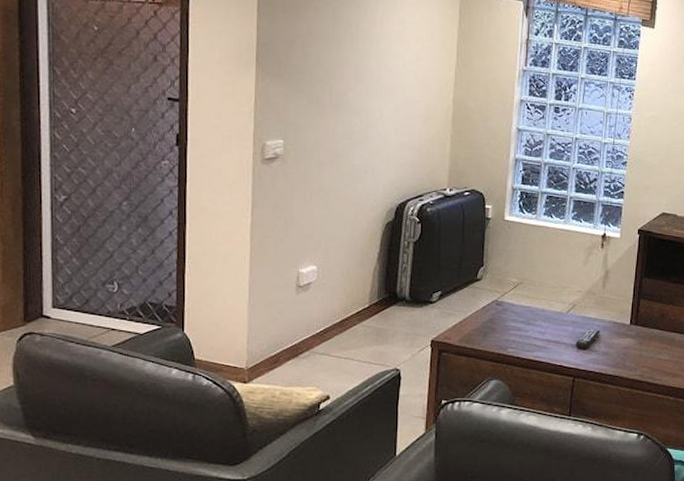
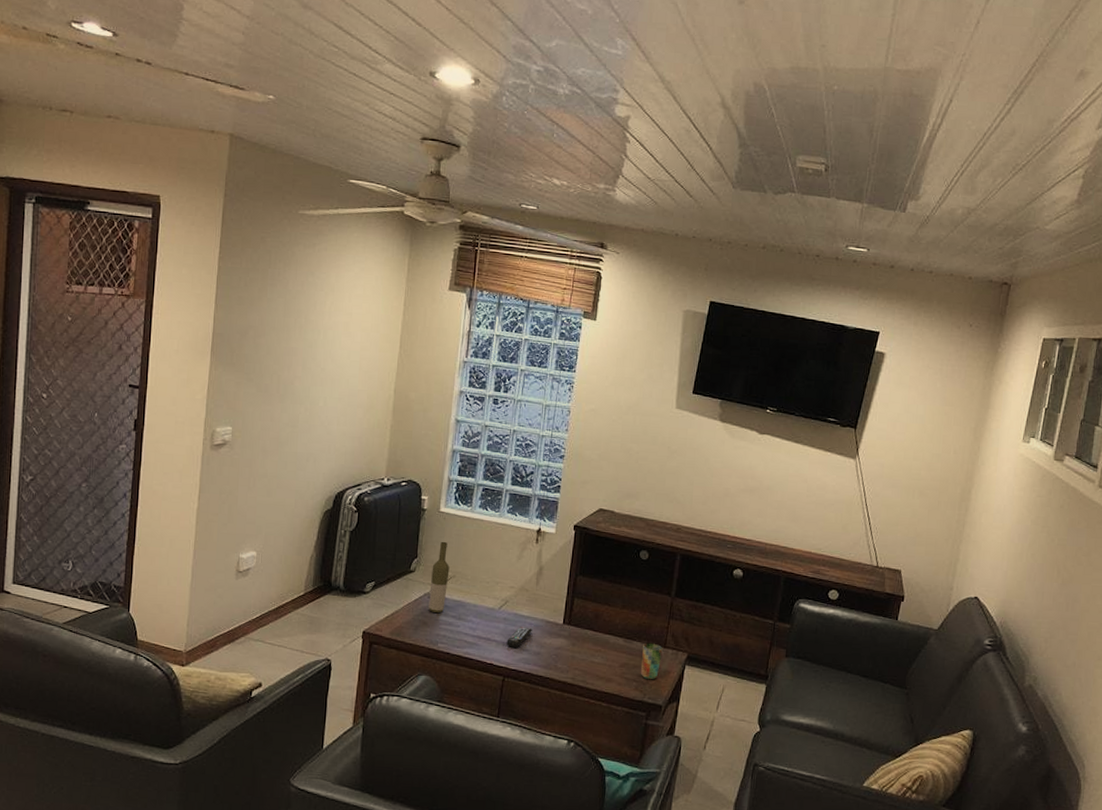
bottle: none [497,249,517,319] -> present [428,541,450,613]

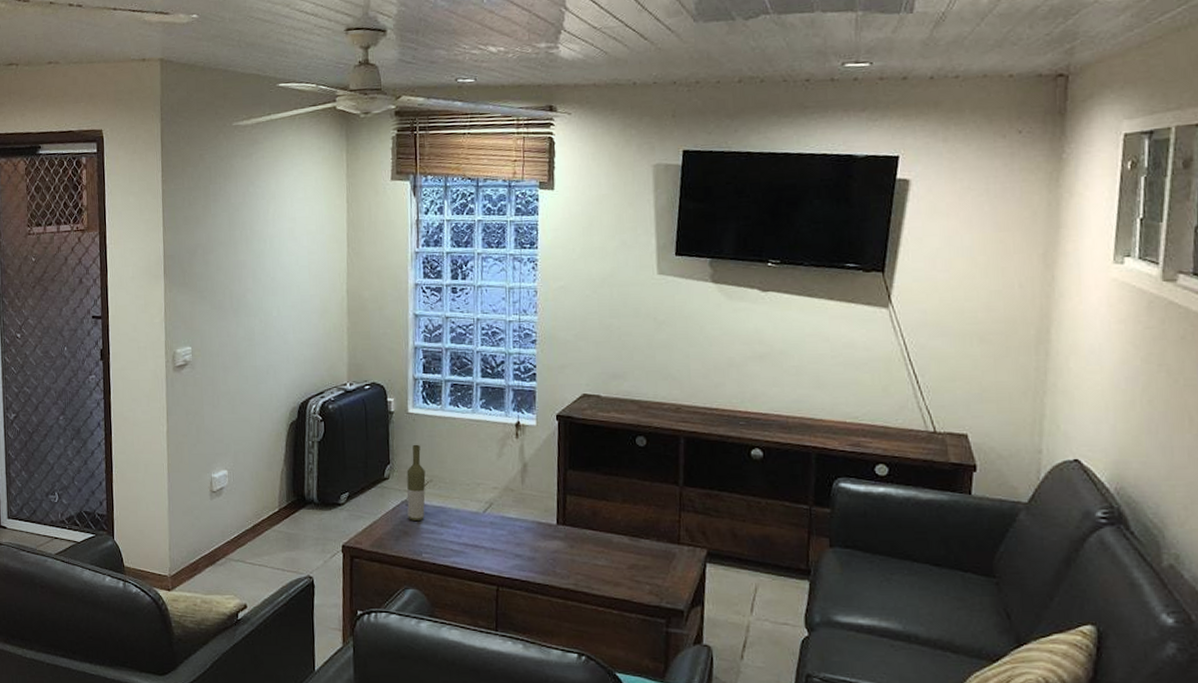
remote control: present [506,627,532,649] -> none [496,530,523,555]
cup: present [640,643,663,680] -> none [652,540,677,582]

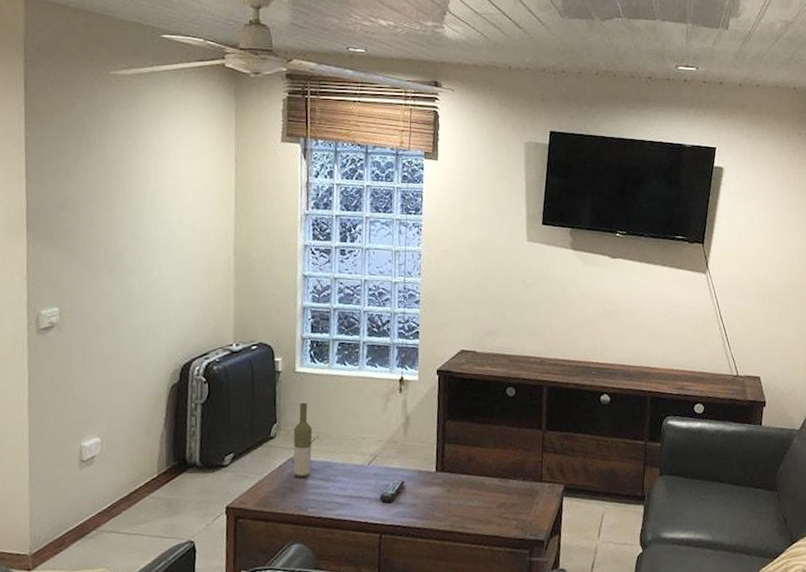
remote control: none [496,530,523,555] -> present [380,480,405,504]

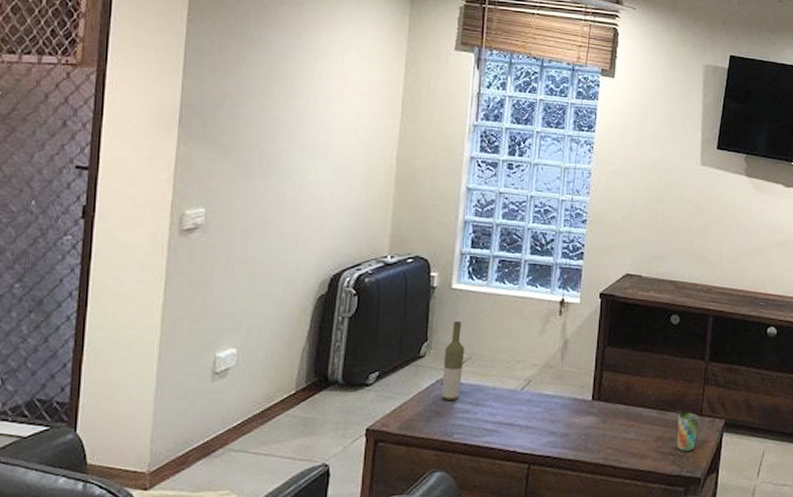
remote control: present [380,480,405,504] -> none [531,407,559,432]
cup: none [519,479,539,517] -> present [676,412,699,452]

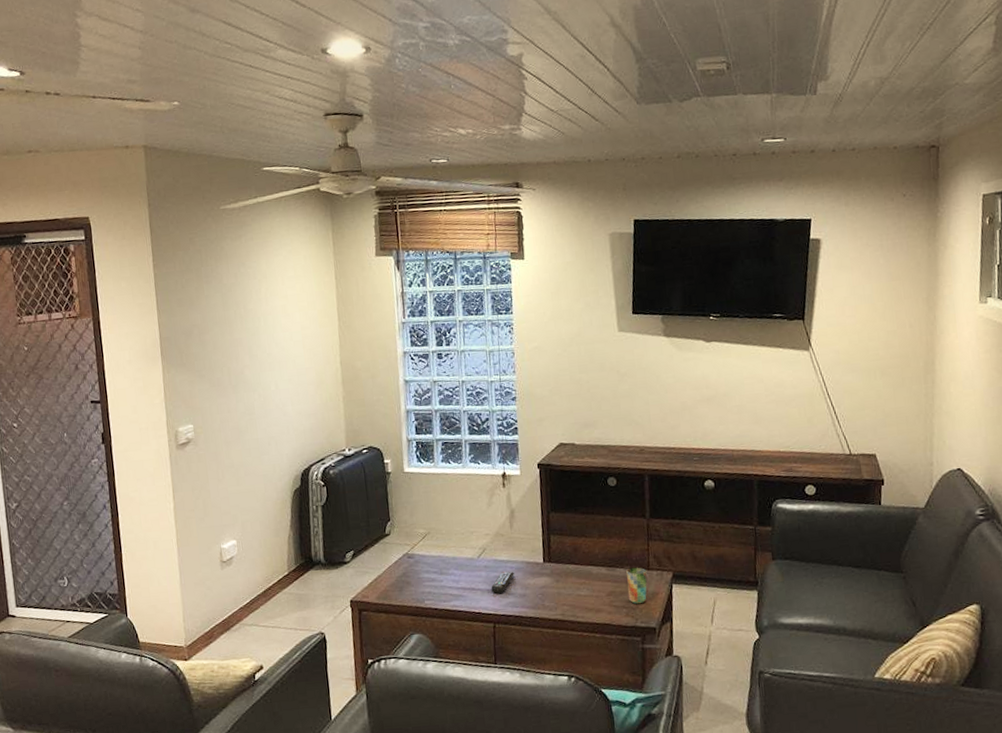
bottle: present [442,321,465,400] -> none [406,500,425,571]
remote control: none [531,407,559,432] -> present [491,571,514,594]

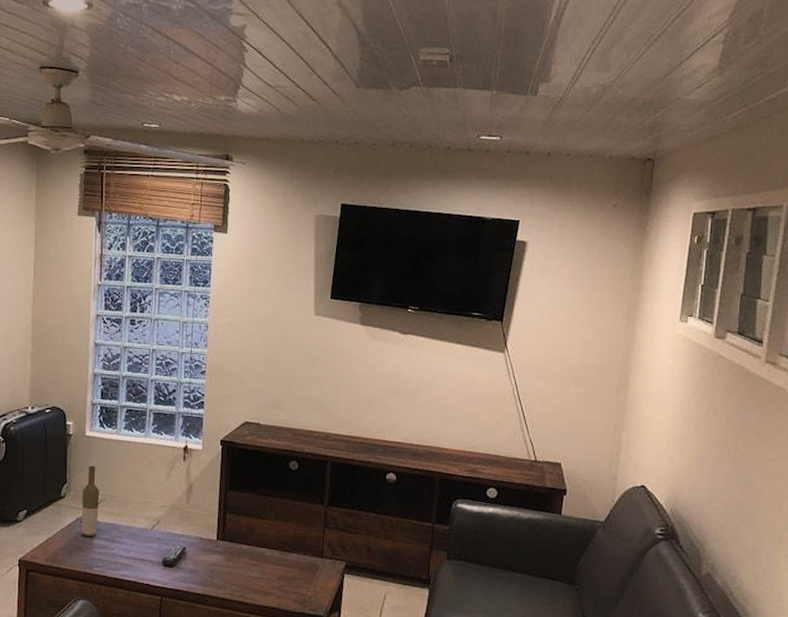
bottle: none [406,500,425,571] -> present [81,465,100,536]
cup: present [626,567,647,604] -> none [298,553,320,591]

